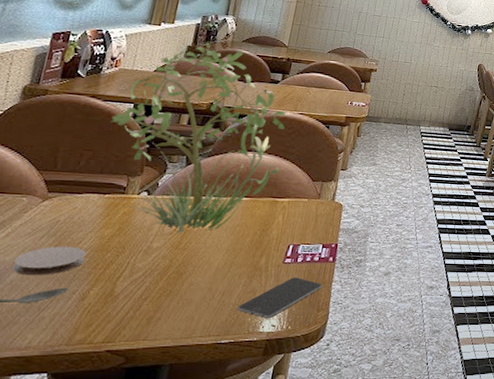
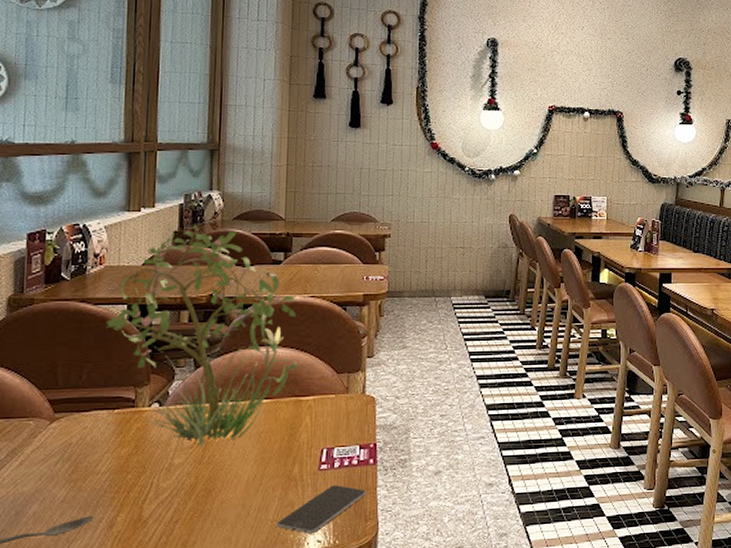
coaster: present [12,246,87,276] -> none [32,470,106,506]

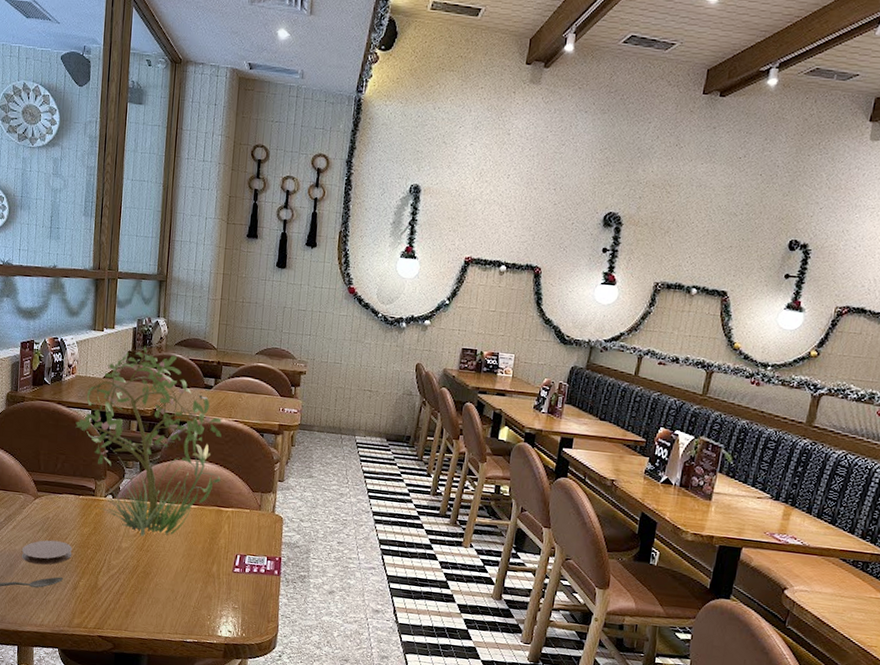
coaster: none [32,470,106,506] -> present [21,540,73,565]
smartphone: present [277,485,367,533] -> none [197,587,271,624]

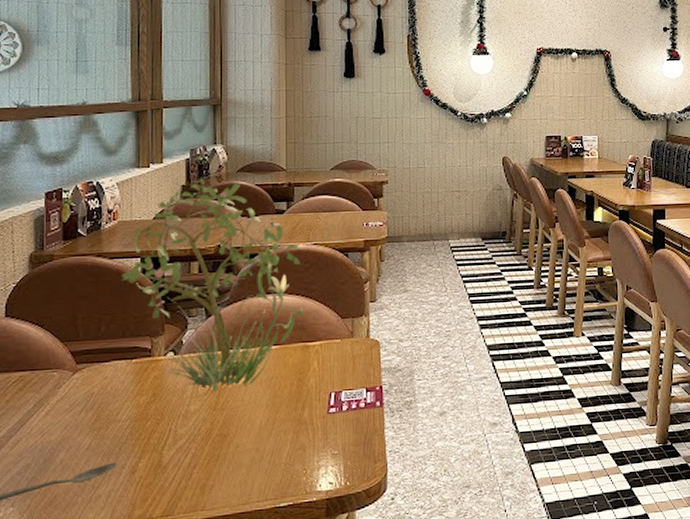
coaster: present [21,540,73,565] -> none [59,418,127,454]

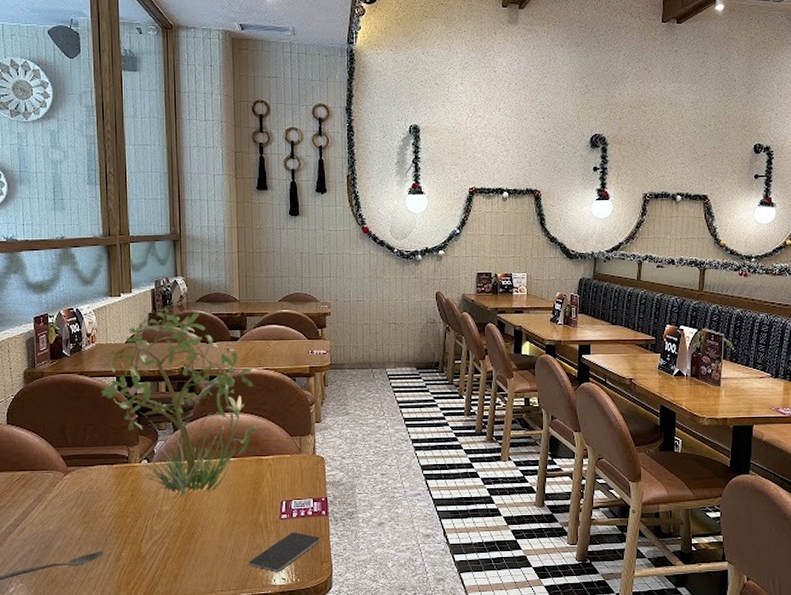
smartphone: none [290,427,375,476] -> present [248,532,321,572]

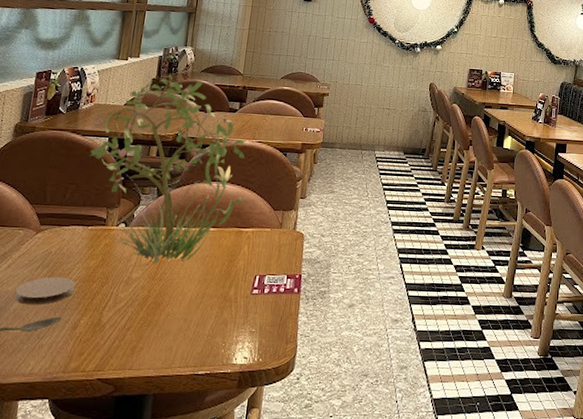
coaster: none [56,514,111,542] -> present [15,276,76,305]
smartphone: present [248,532,321,572] -> none [211,309,290,350]

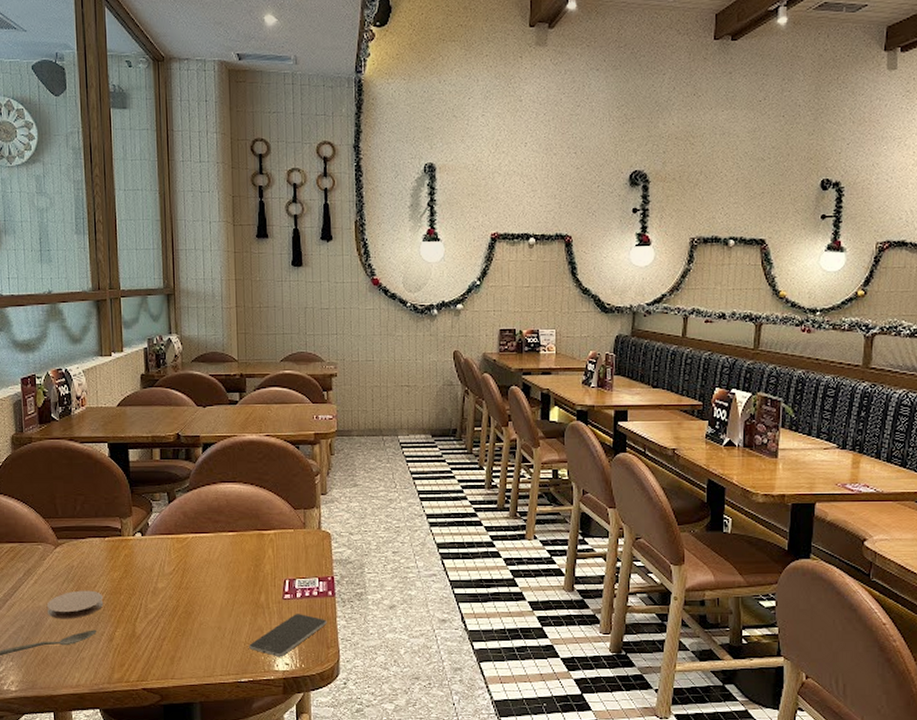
plant: present [89,73,257,265] -> none [91,366,265,574]
smartphone: none [211,309,290,350] -> present [249,614,327,656]

